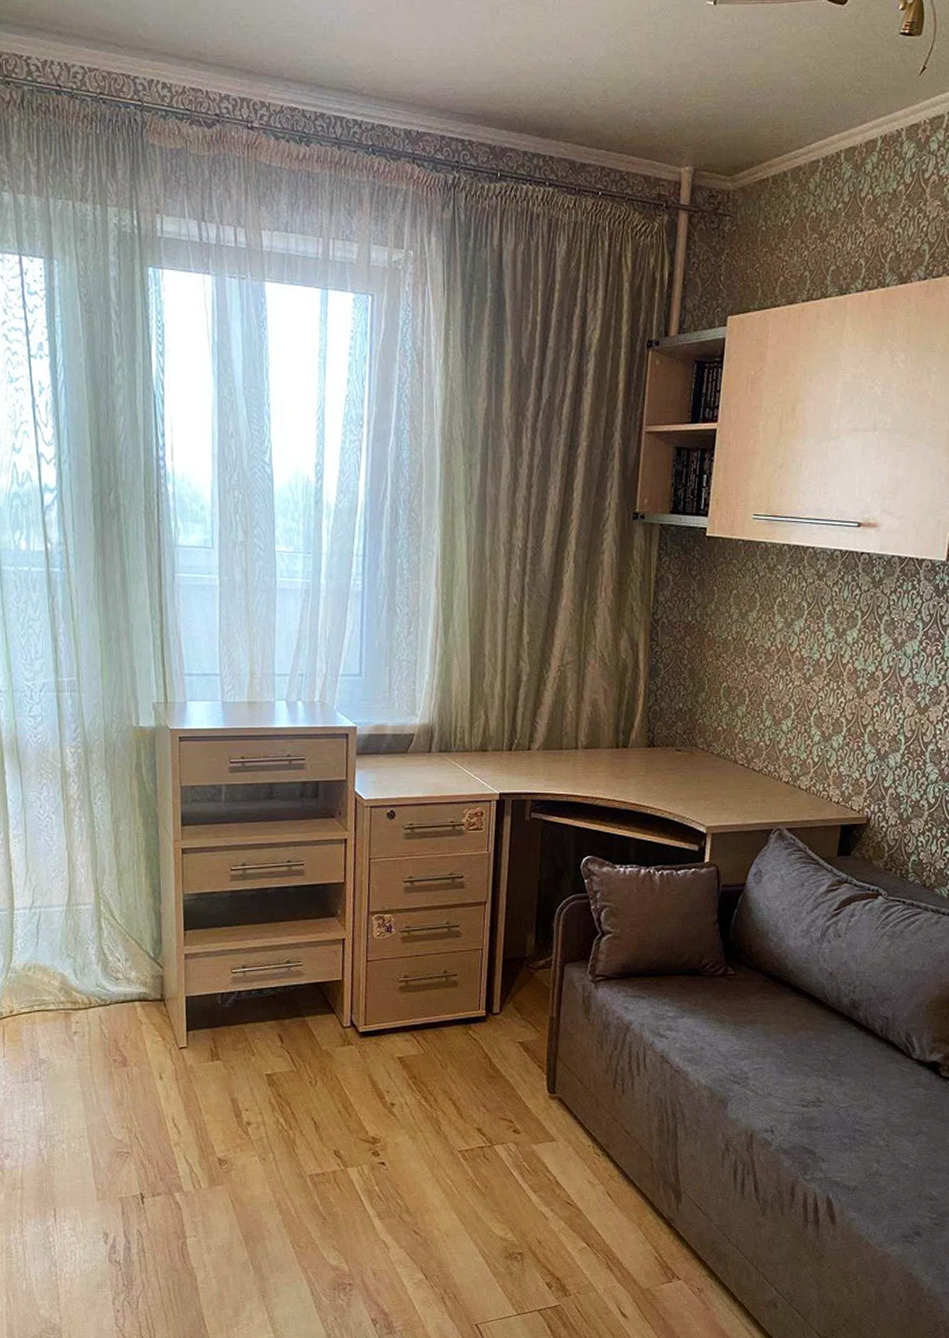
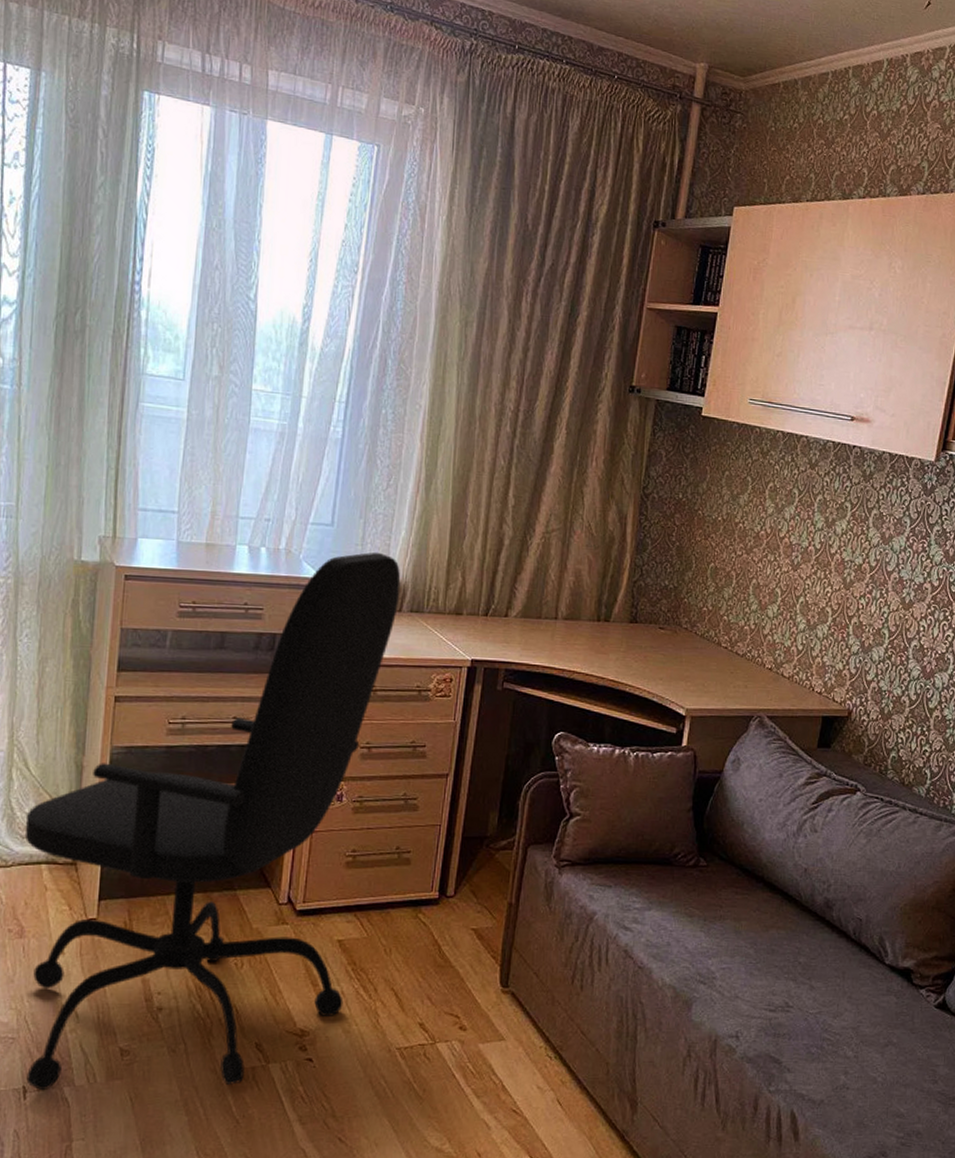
office chair: none [117,697,429,1196] -> present [24,552,401,1090]

